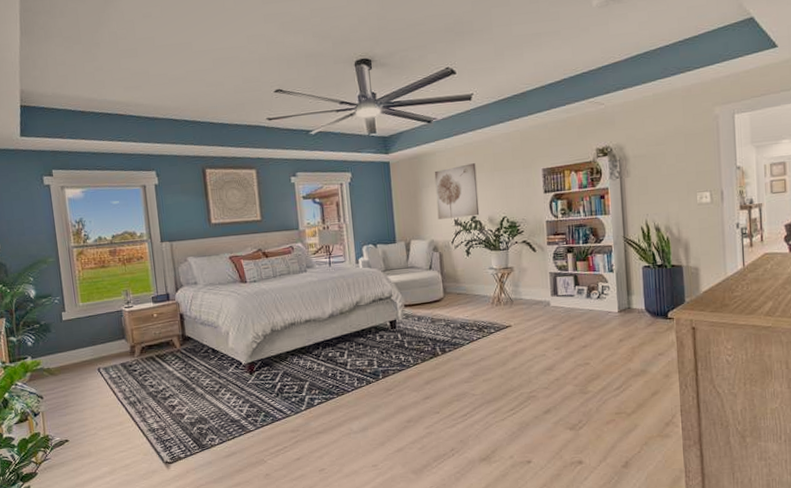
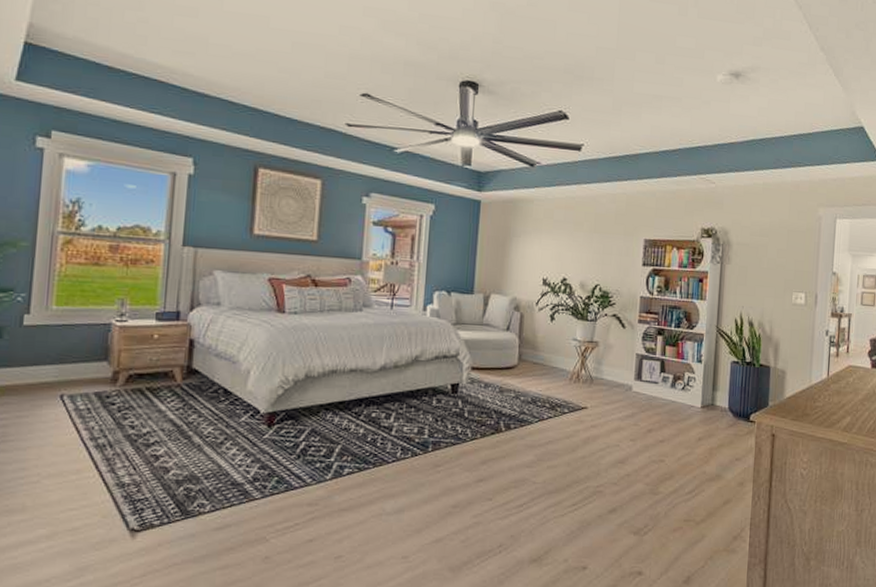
wall art: present [434,163,480,220] -> none [525,219,575,278]

